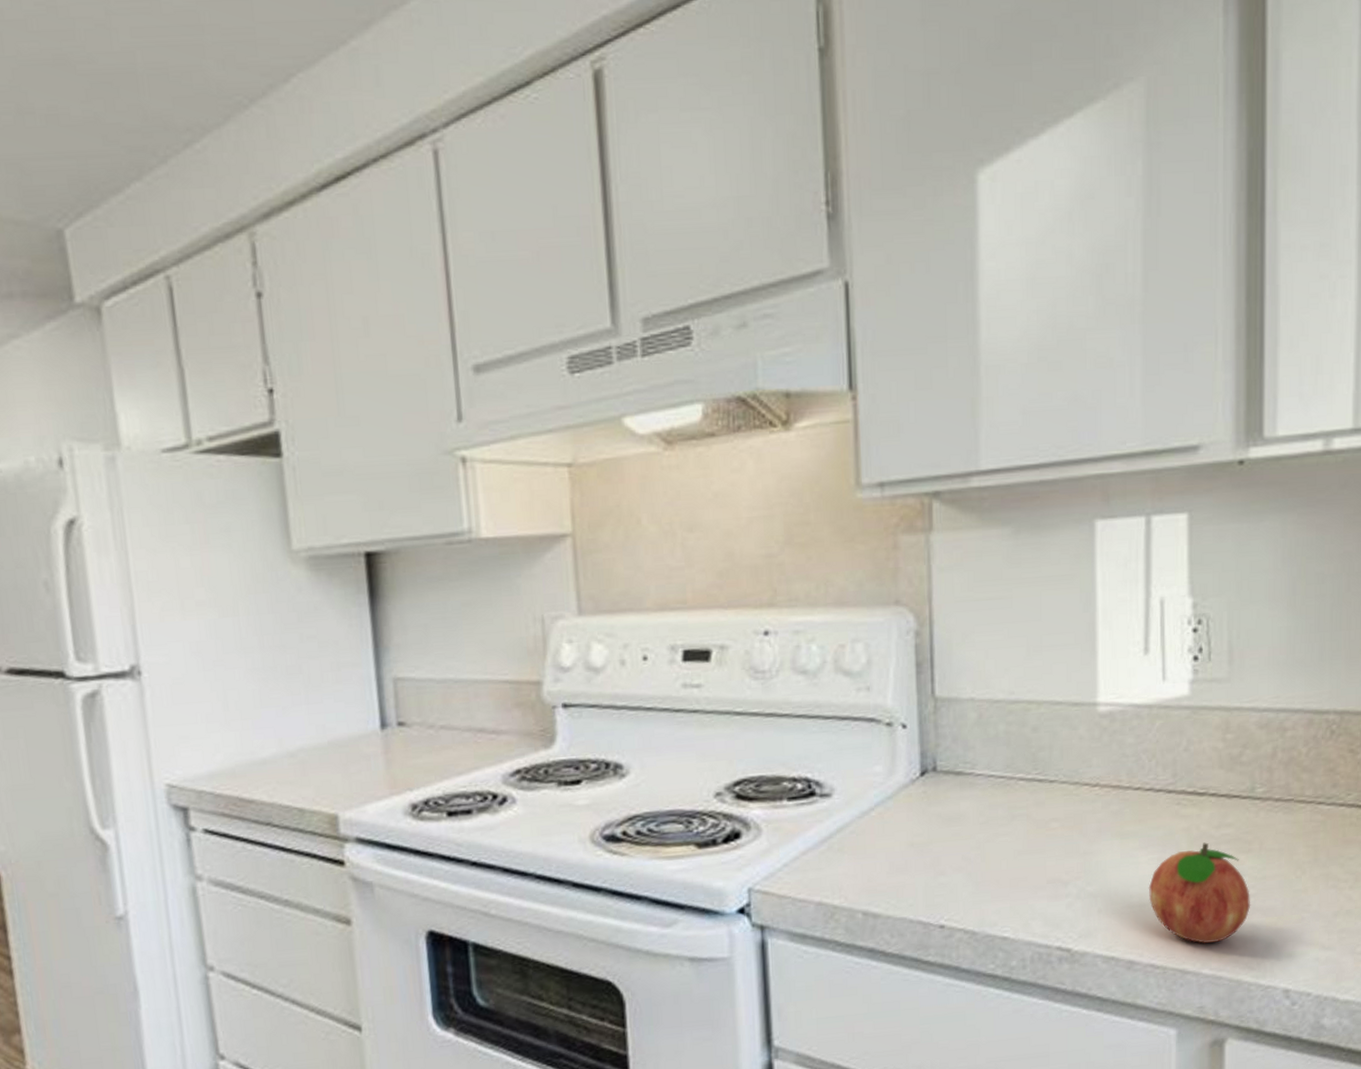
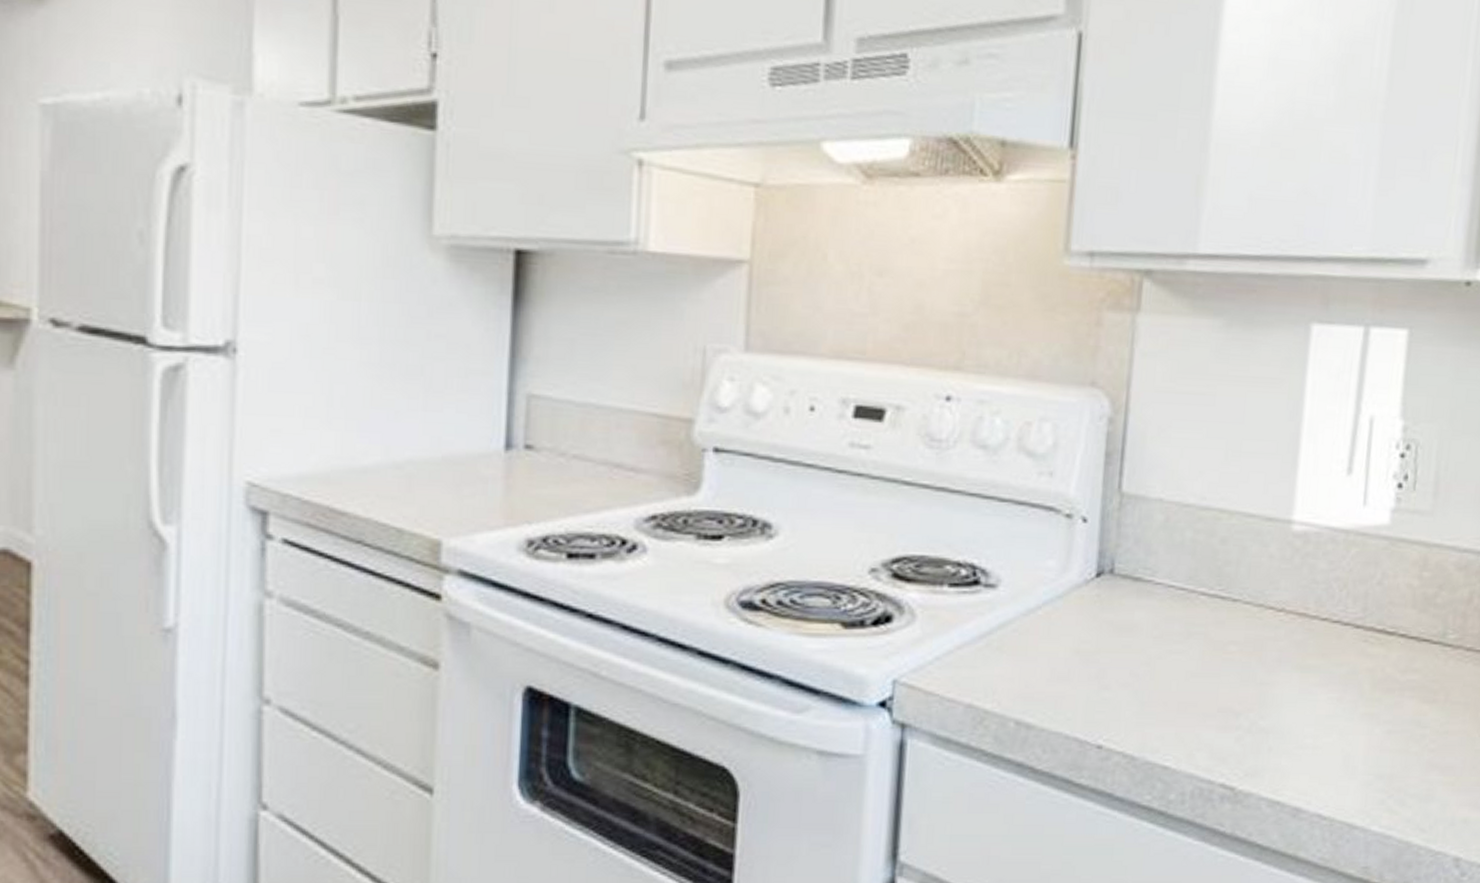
fruit: present [1148,842,1251,944] -> none [1323,686,1430,797]

